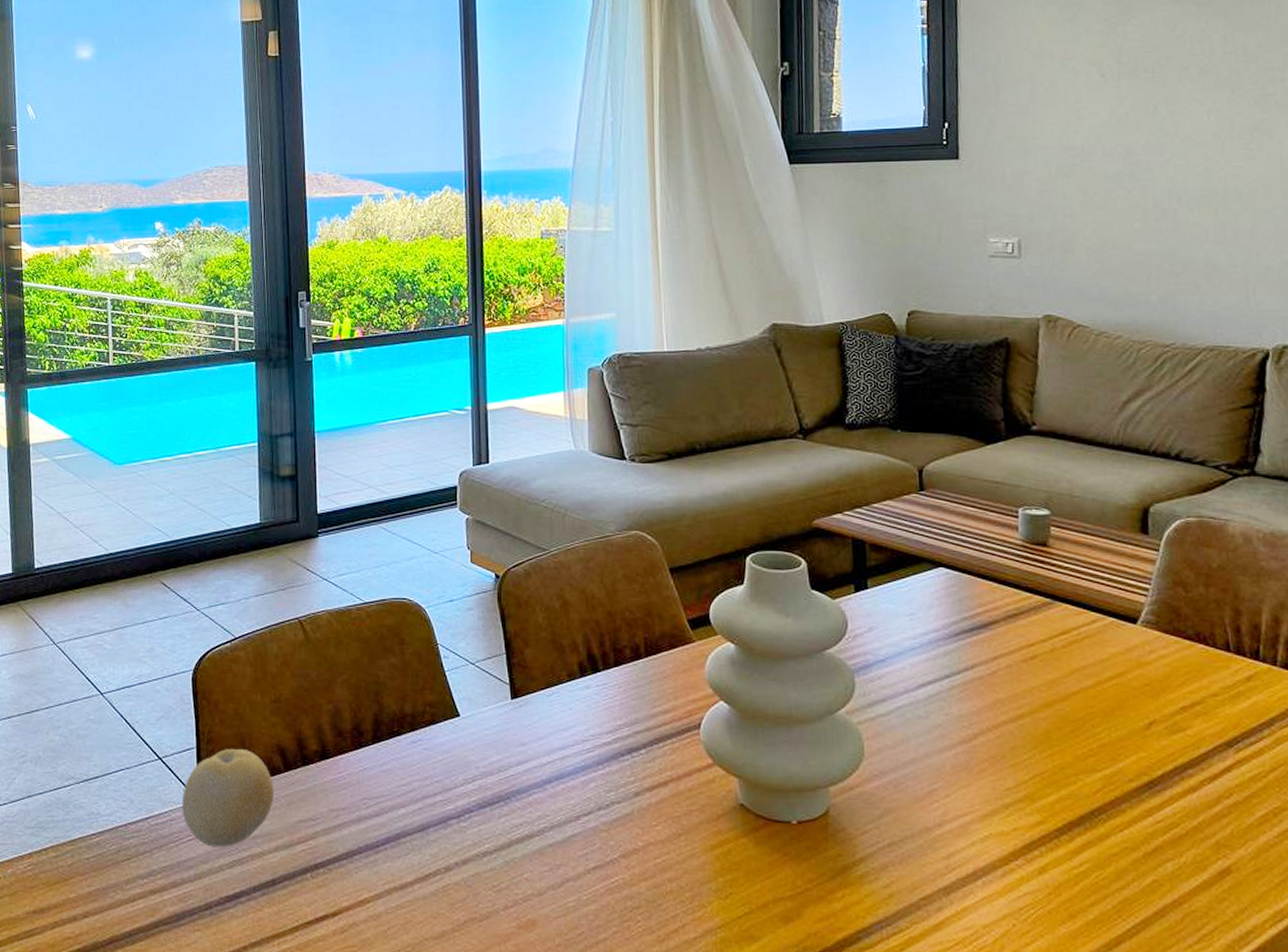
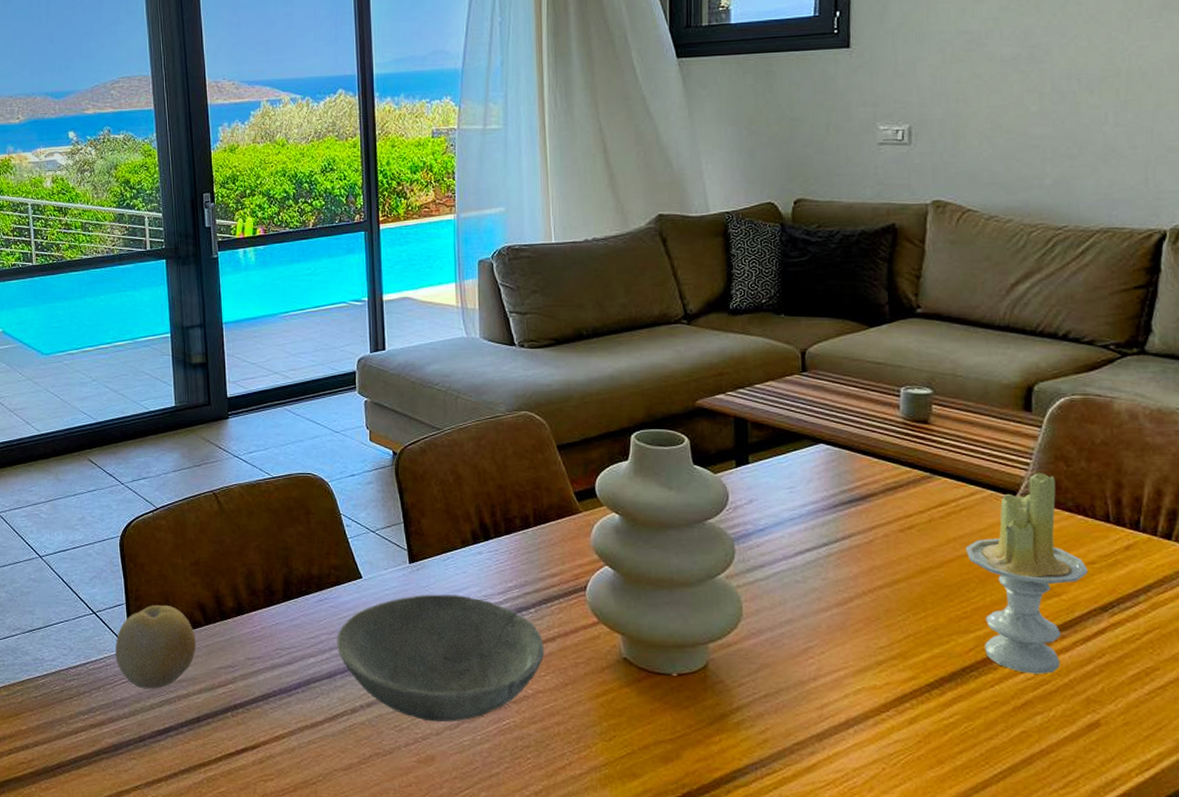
bowl: none [431,734,656,881] -> present [337,594,545,723]
candle: none [1088,599,1212,817] -> present [965,473,1088,674]

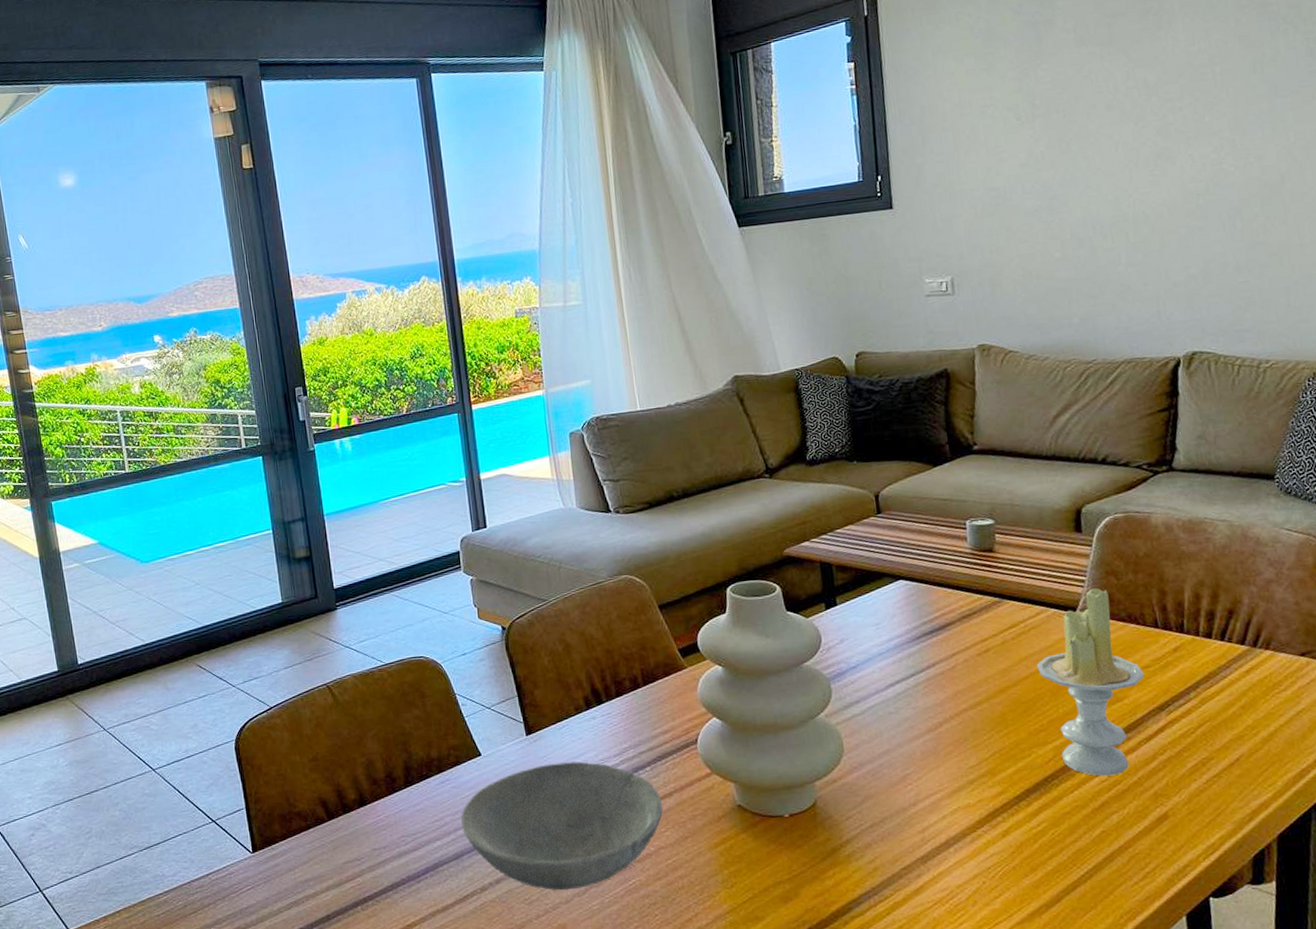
fruit: present [115,605,196,690] -> none [237,805,321,894]

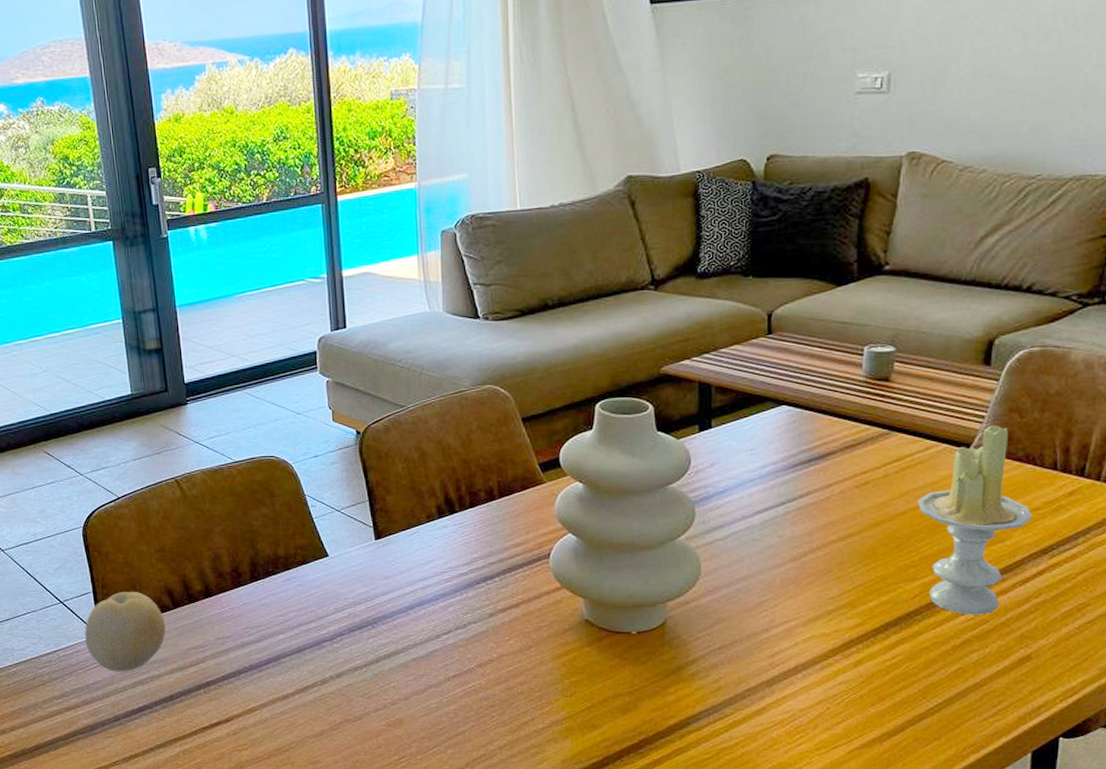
fruit: none [237,805,321,894] -> present [84,592,166,672]
bowl: present [461,761,664,891] -> none [305,568,509,688]

